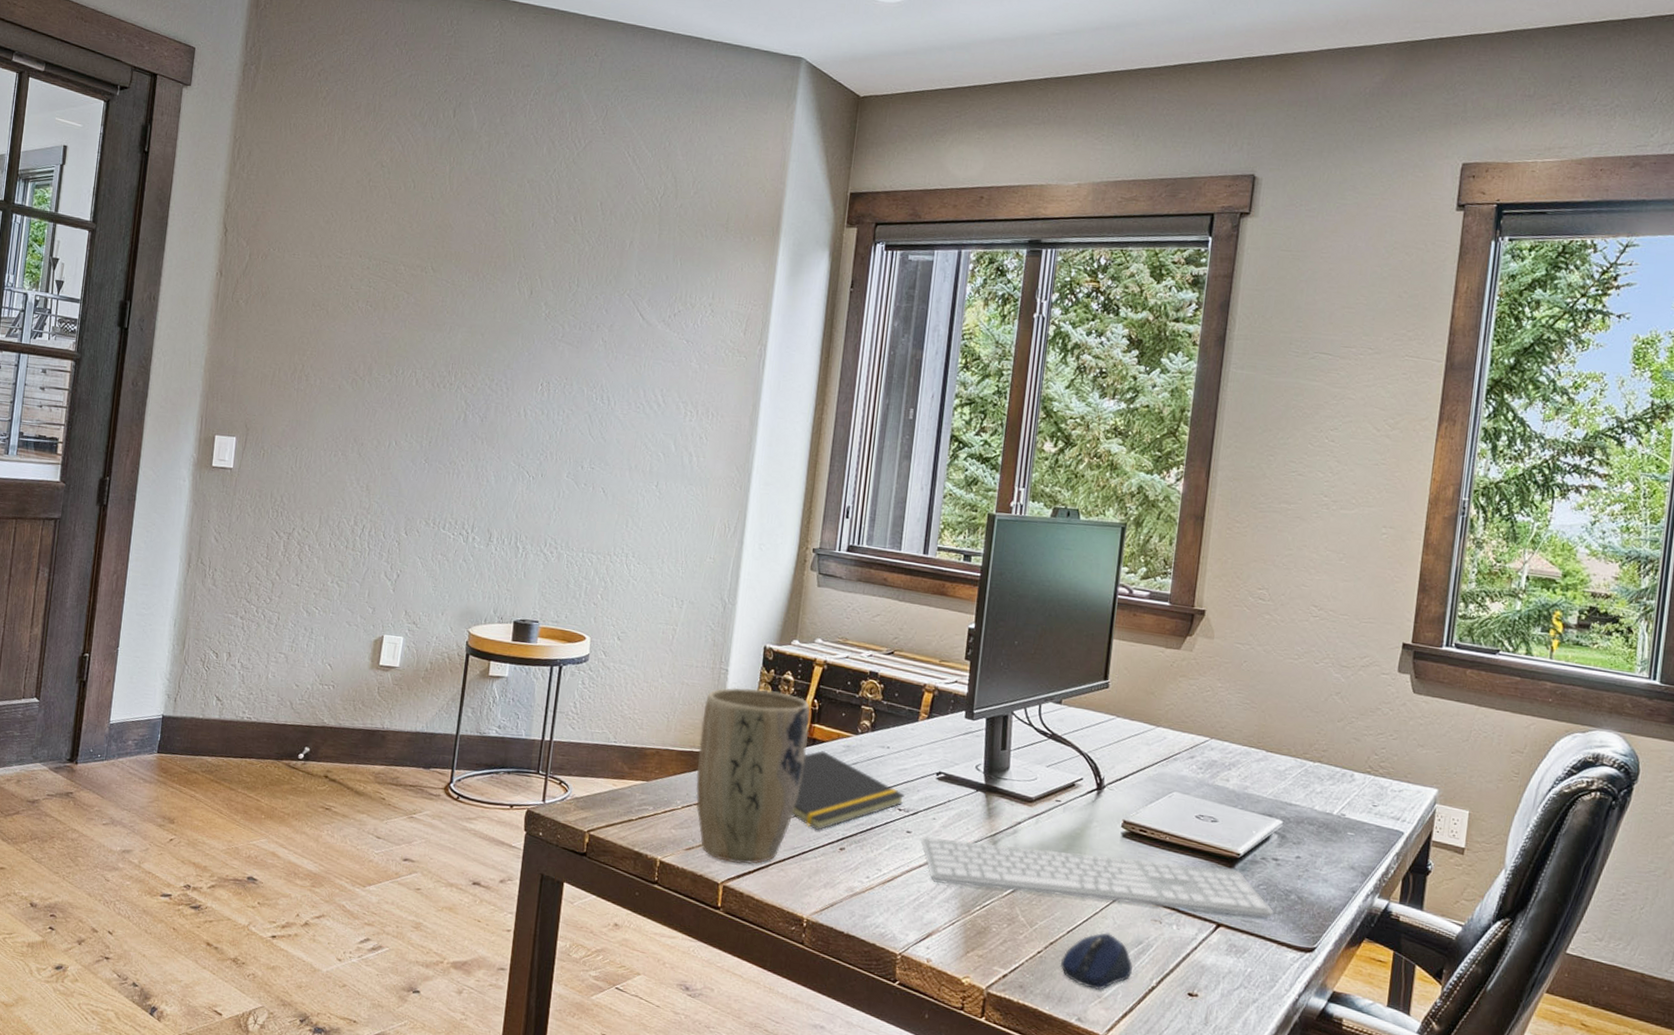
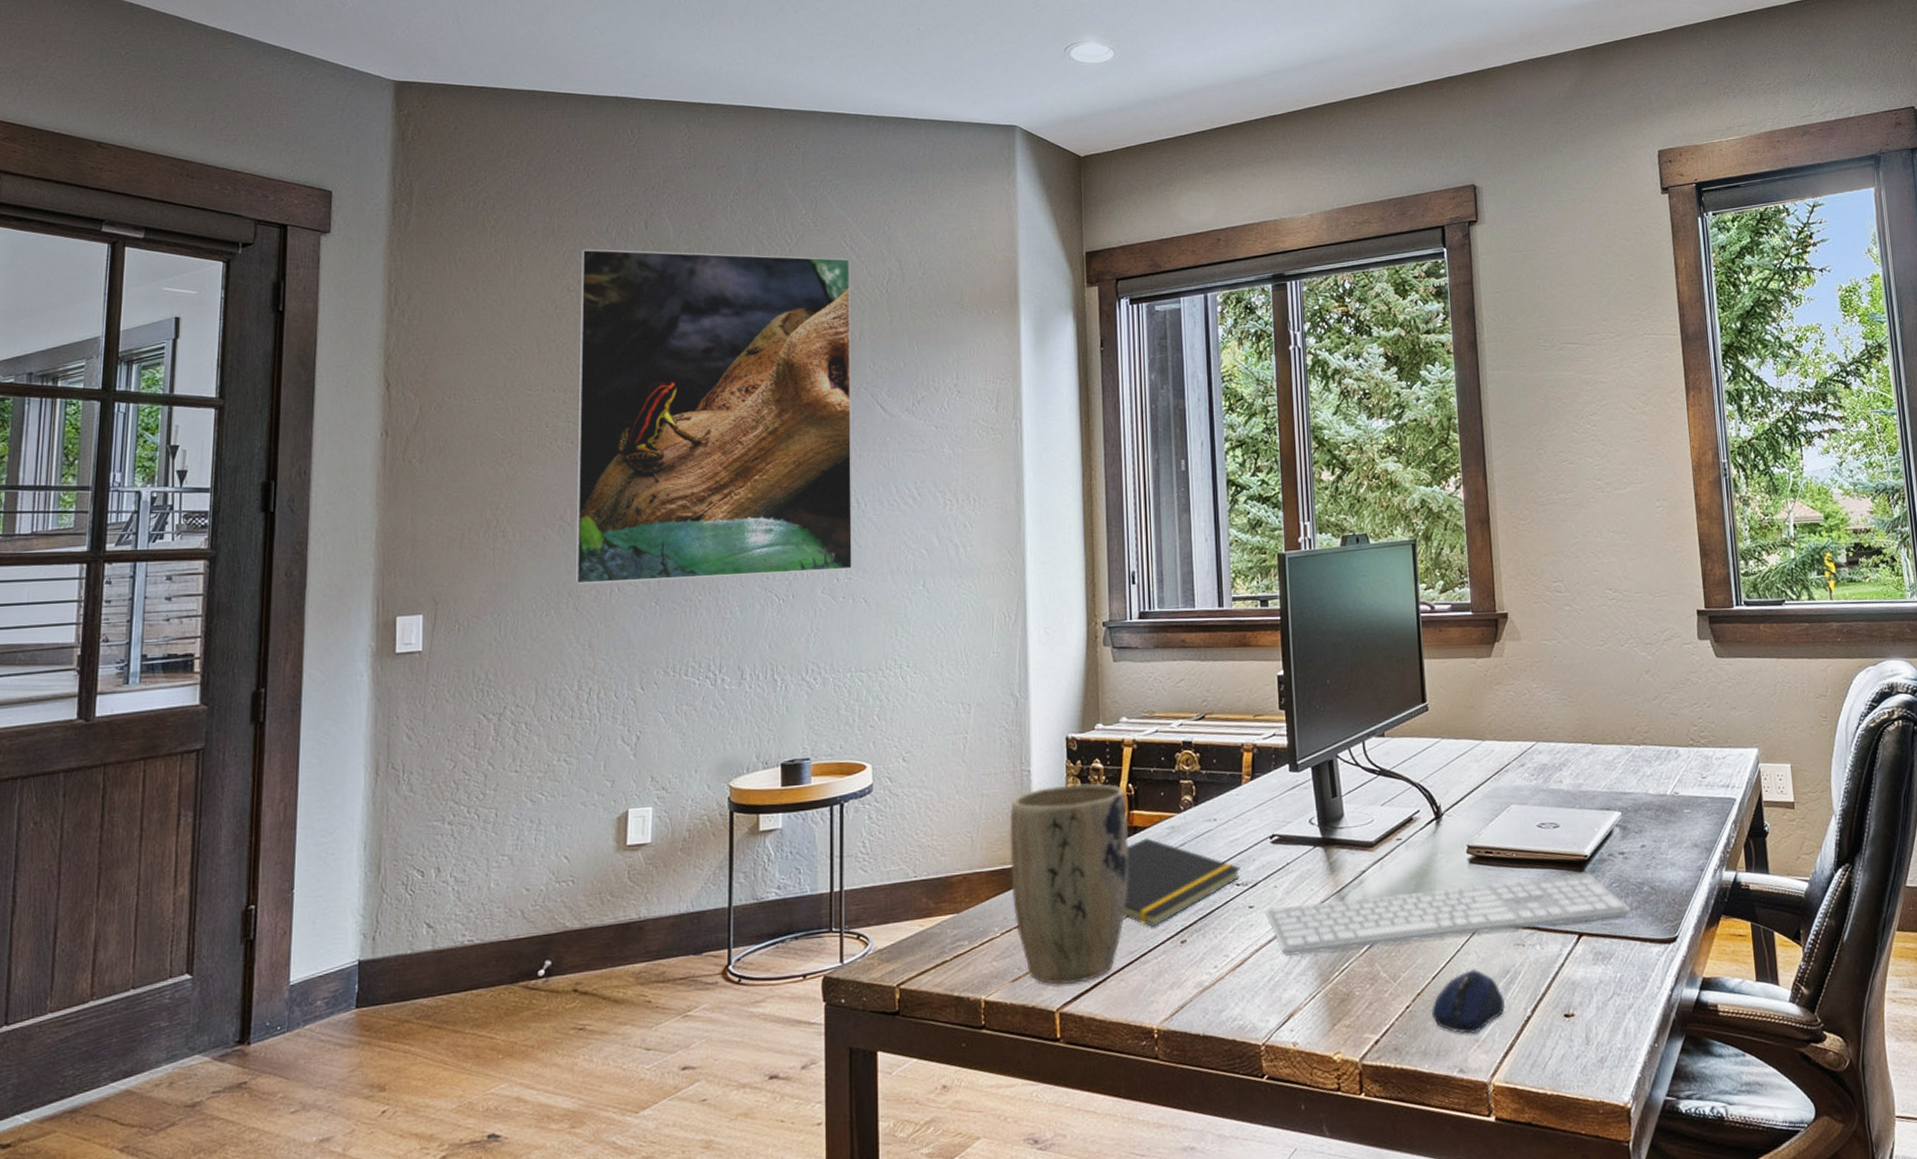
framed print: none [361,129,631,460] -> present [576,249,853,585]

